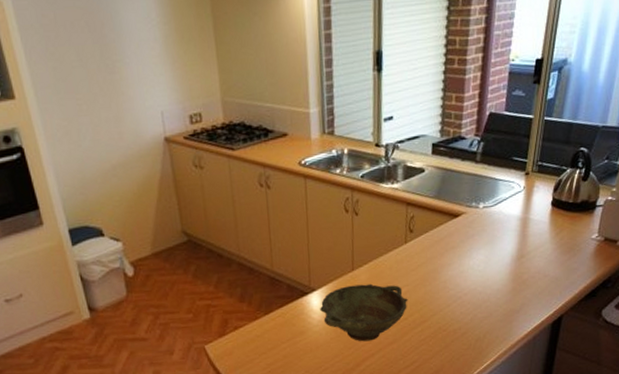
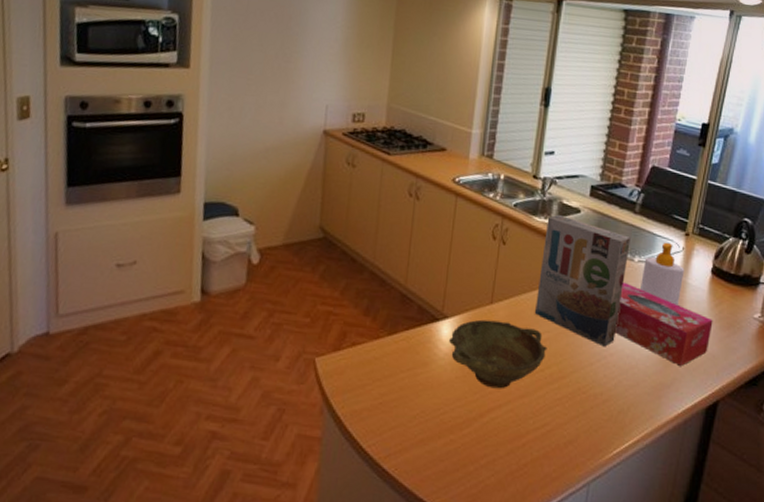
cereal box: none [392,177,474,289] -> present [534,214,631,347]
tissue box: none [466,228,555,292] -> present [614,282,713,366]
soap bottle: none [487,184,527,241] -> present [641,242,685,306]

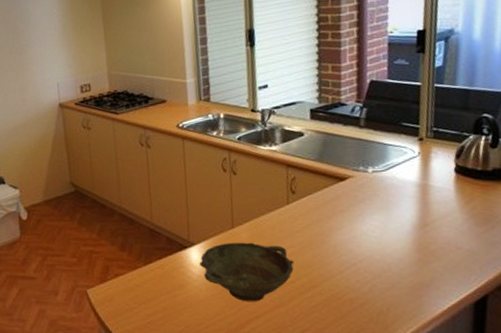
cereal box: present [534,214,631,347] -> none [272,140,362,255]
tissue box: present [614,282,713,366] -> none [359,192,467,265]
soap bottle: present [641,242,685,306] -> none [378,149,425,208]

